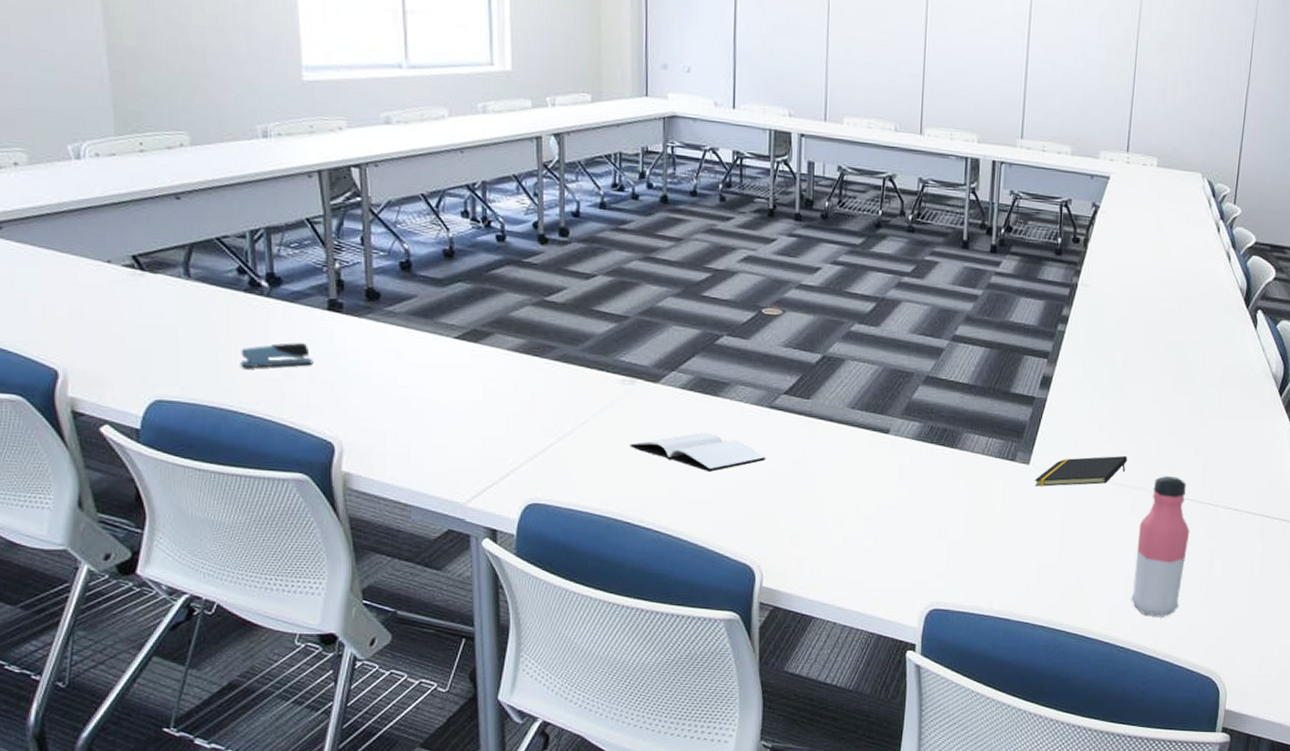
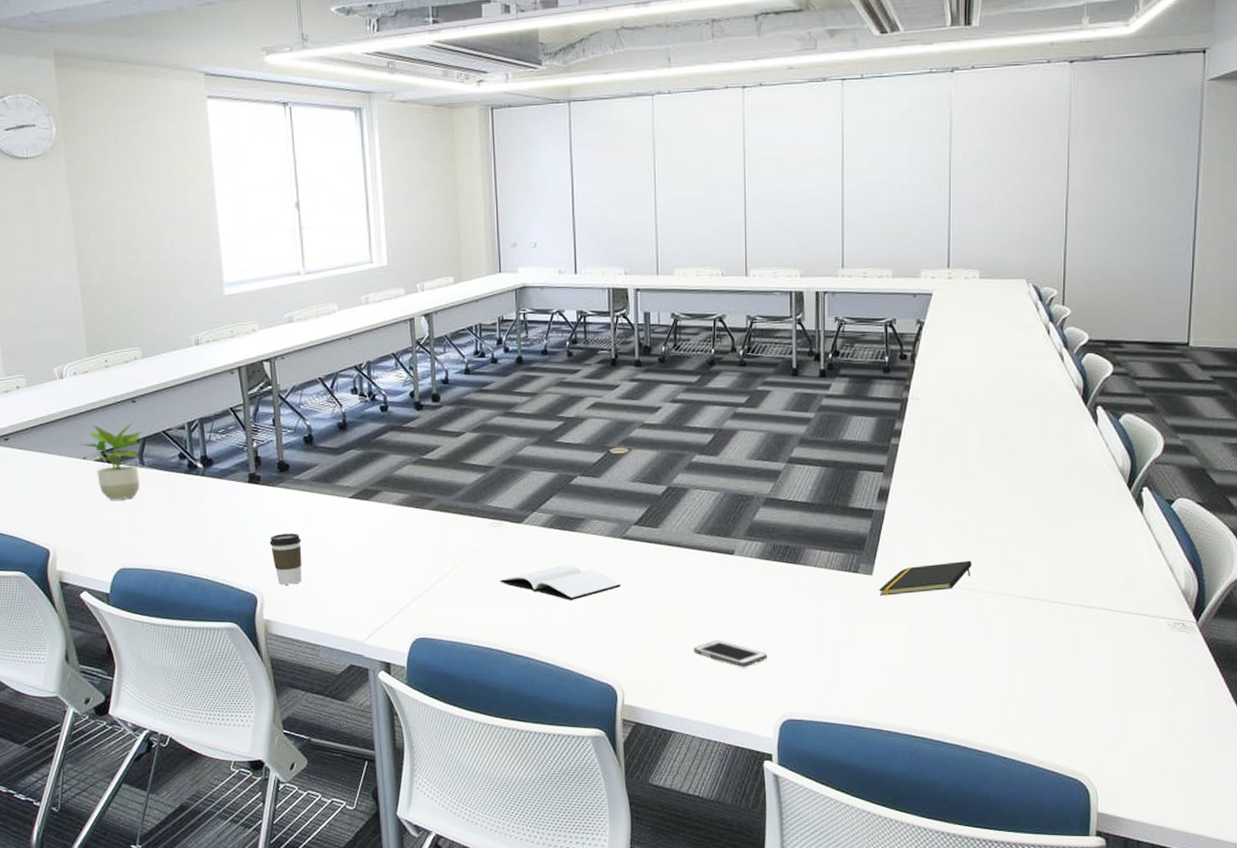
potted plant: none [103,221,190,317] -> present [80,420,144,500]
stapler: present [240,342,314,369] -> none [183,512,239,537]
coffee cup: none [352,373,393,434] -> present [269,533,302,585]
cell phone: none [839,523,917,552] -> present [693,640,767,667]
water bottle: present [1130,476,1190,617] -> none [986,578,1044,719]

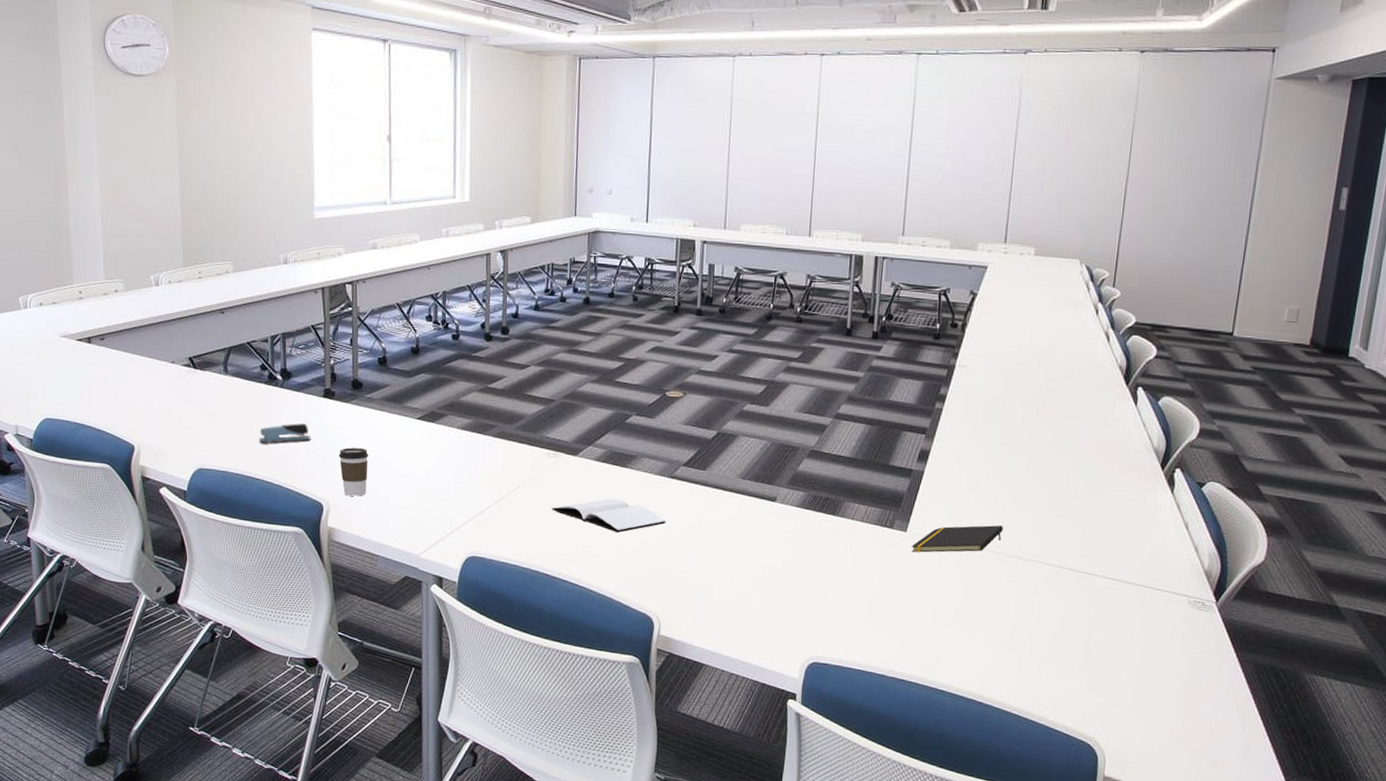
potted plant: present [80,420,144,500] -> none [170,330,229,404]
stapler: none [183,512,239,537] -> present [259,423,311,444]
cell phone: present [693,640,767,667] -> none [729,581,799,609]

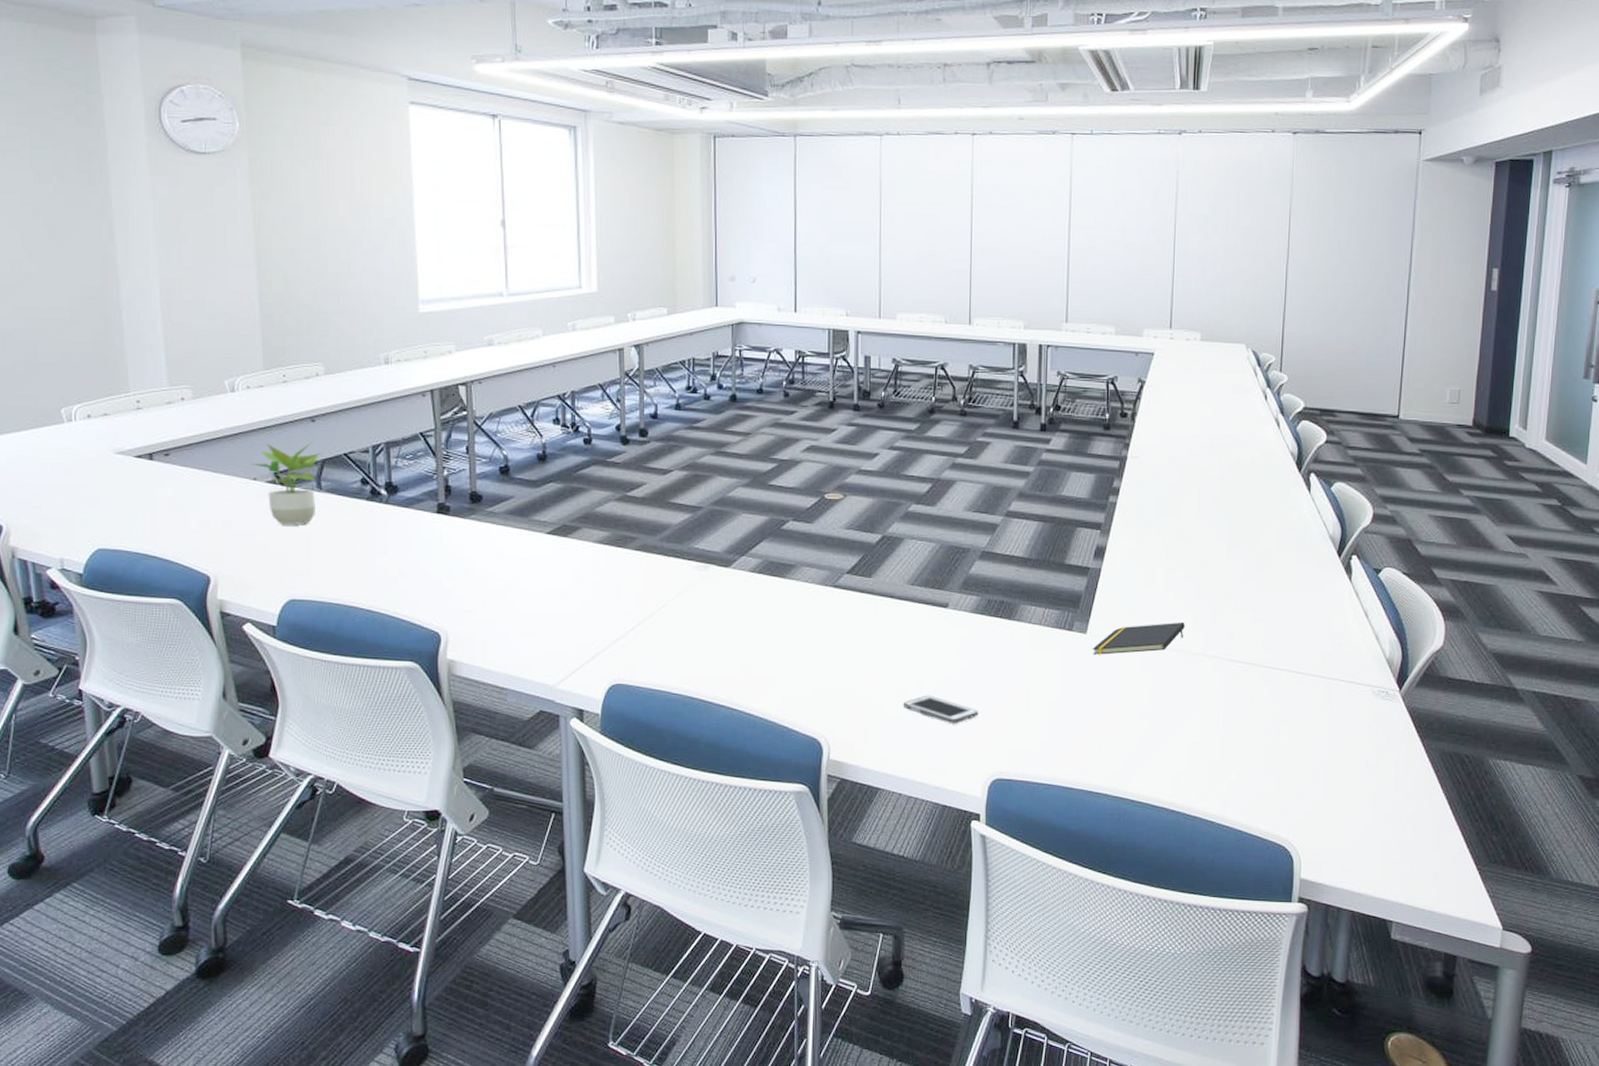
potted plant: none [170,330,229,404] -> present [251,441,323,526]
stapler: present [259,423,311,444] -> none [361,544,424,568]
coffee cup: present [338,447,369,496] -> none [457,569,492,623]
book: present [552,498,666,533] -> none [704,613,831,649]
cell phone: none [729,581,799,609] -> present [903,695,978,723]

